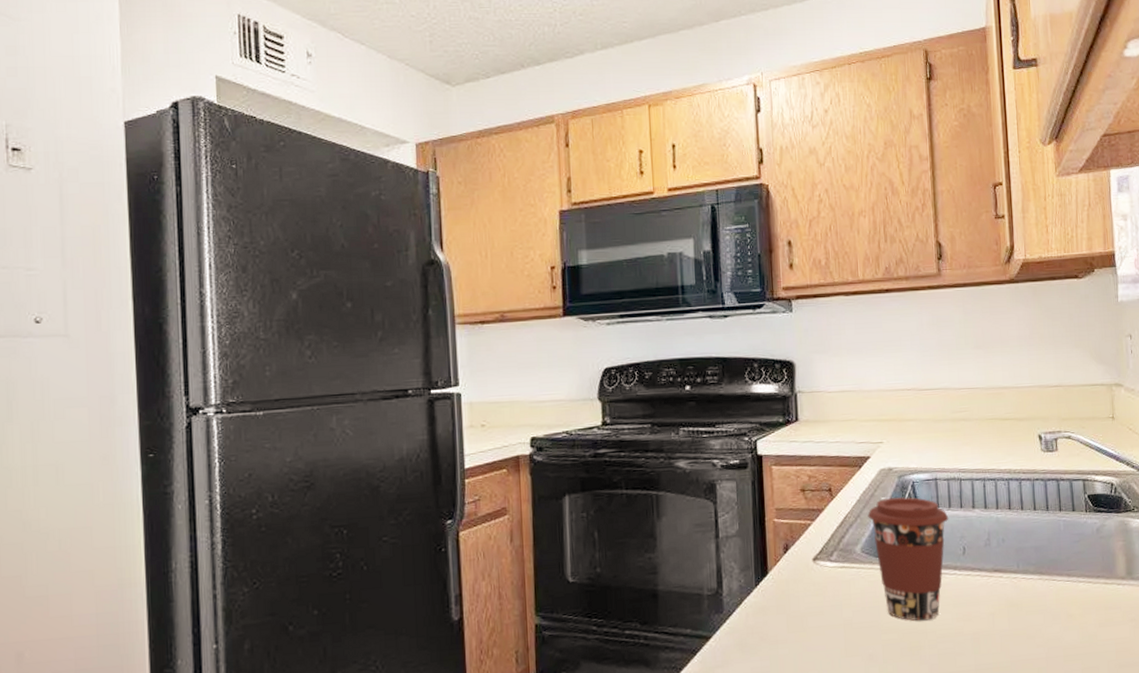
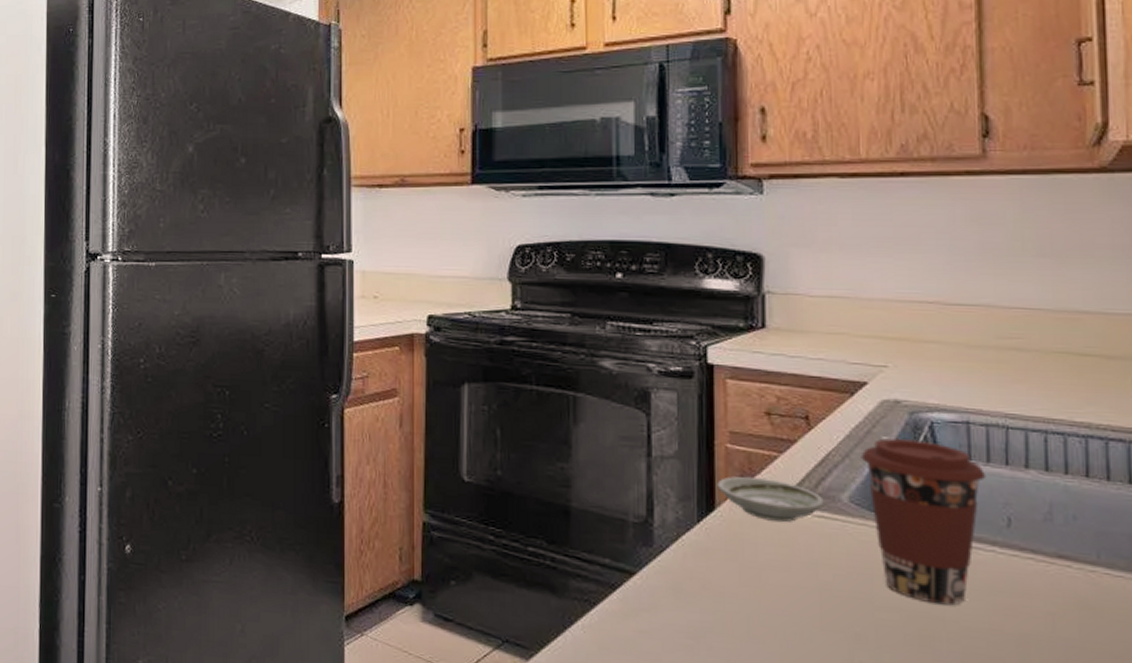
saucer: none [768,543,844,577] -> present [717,476,824,522]

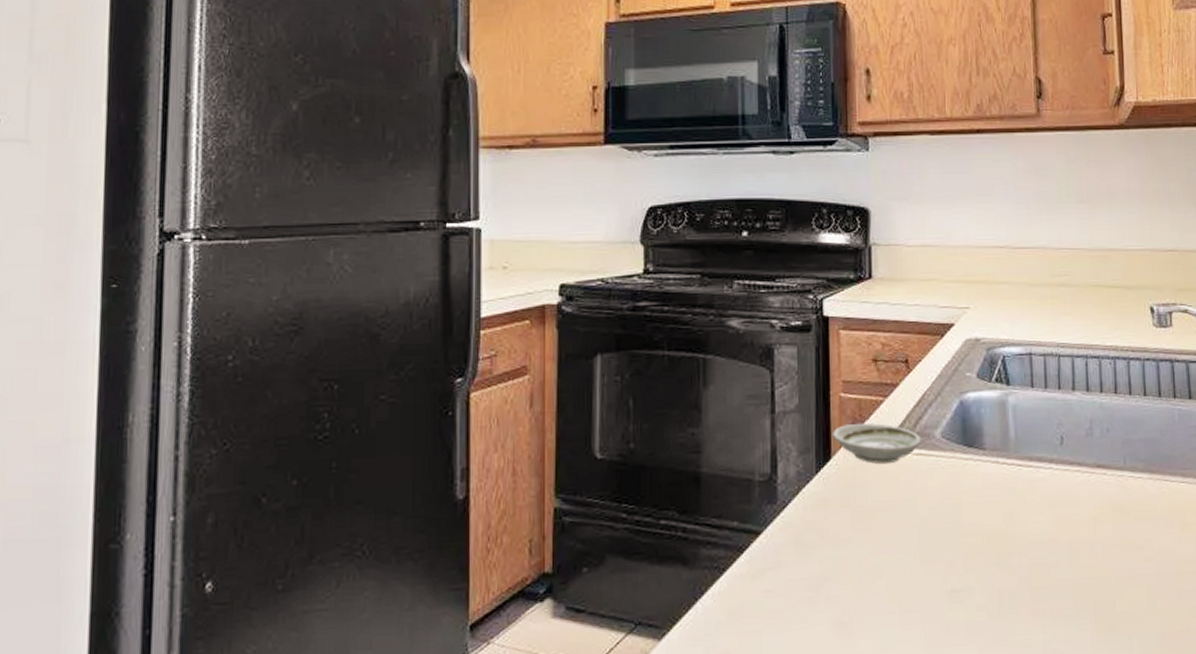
coffee cup: present [861,438,987,606] -> none [950,374,1045,523]

